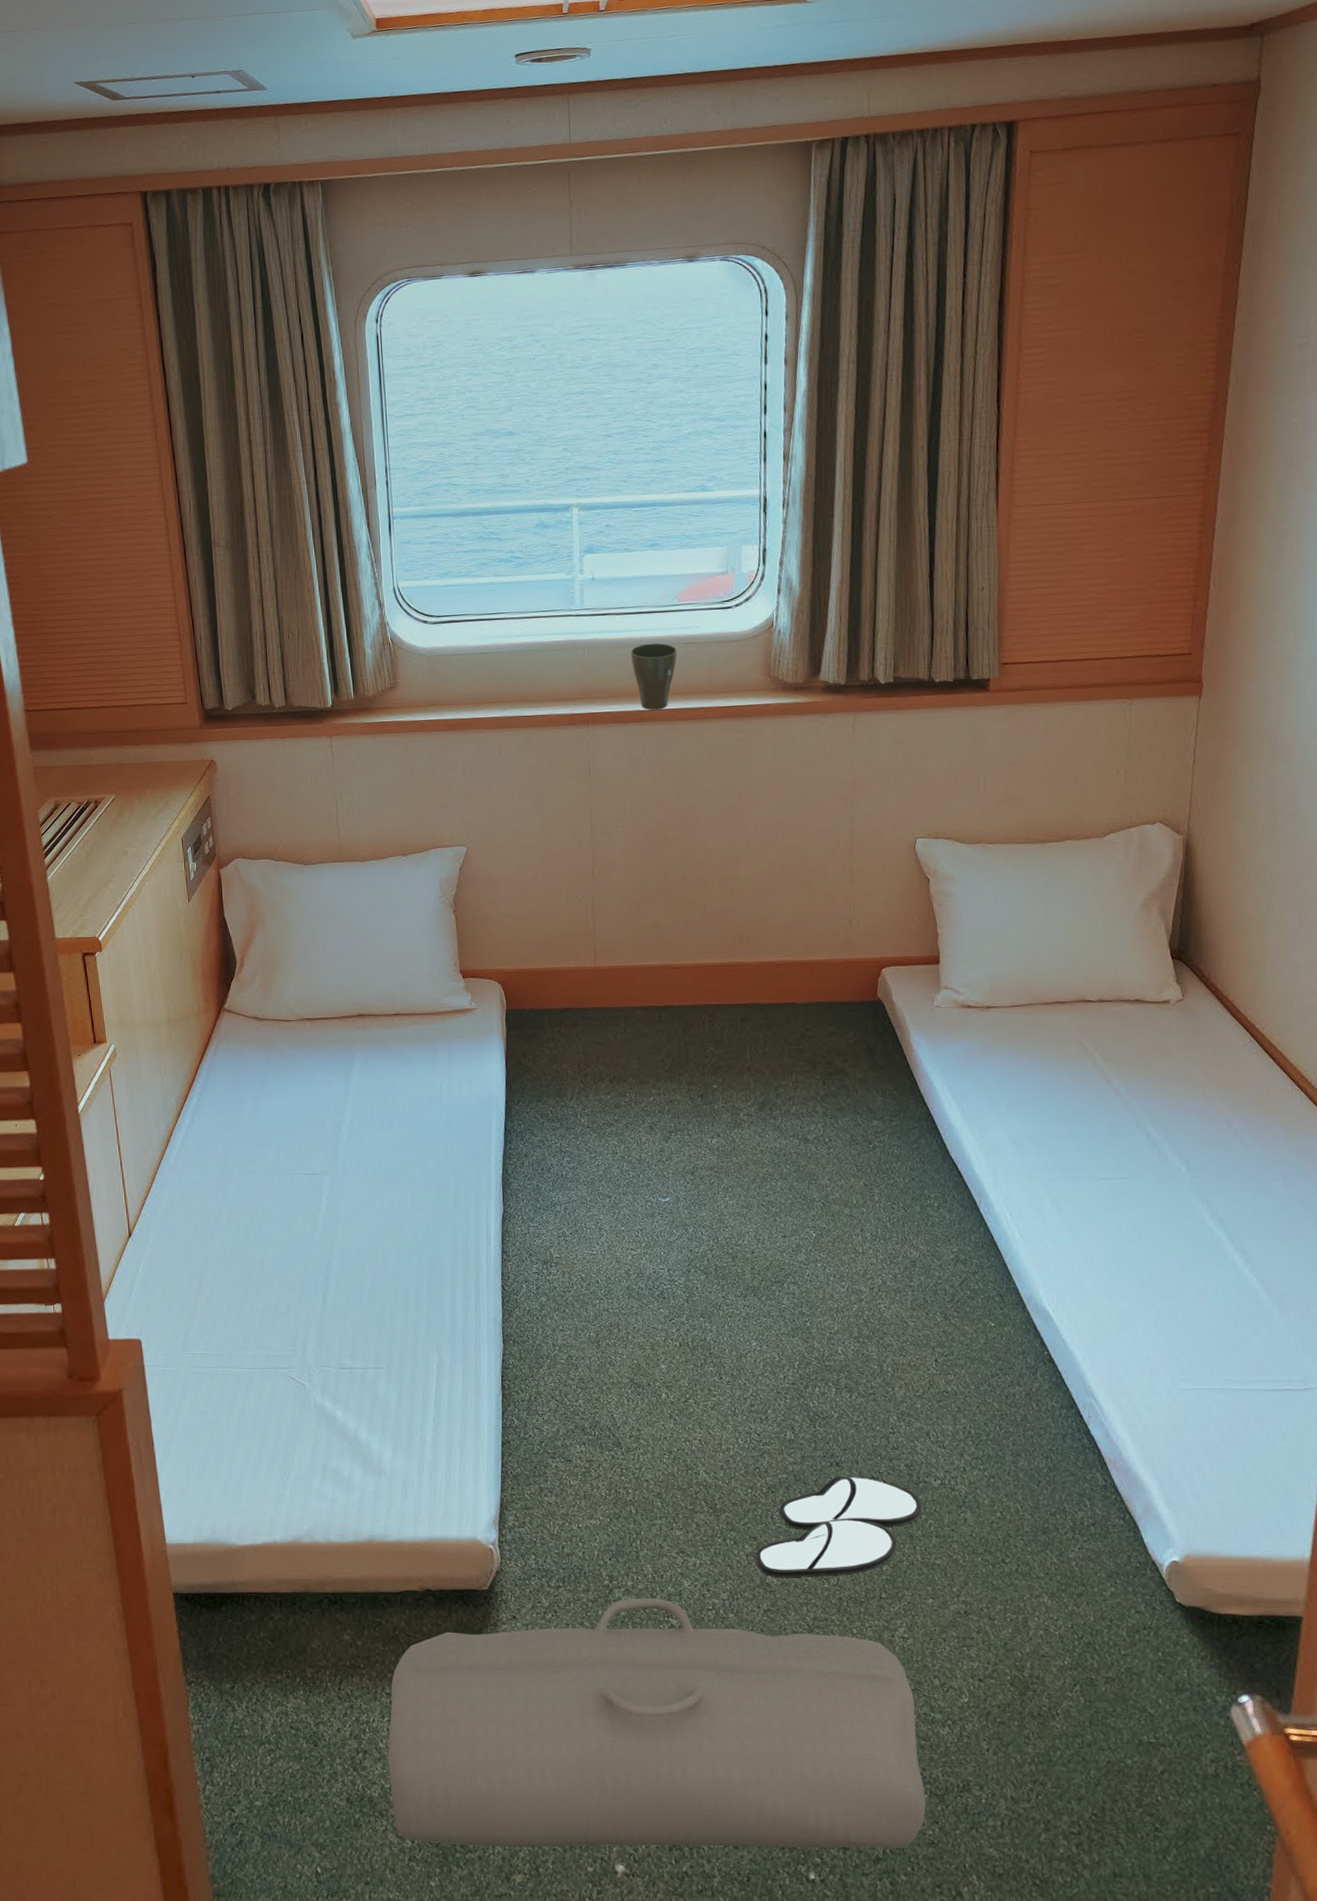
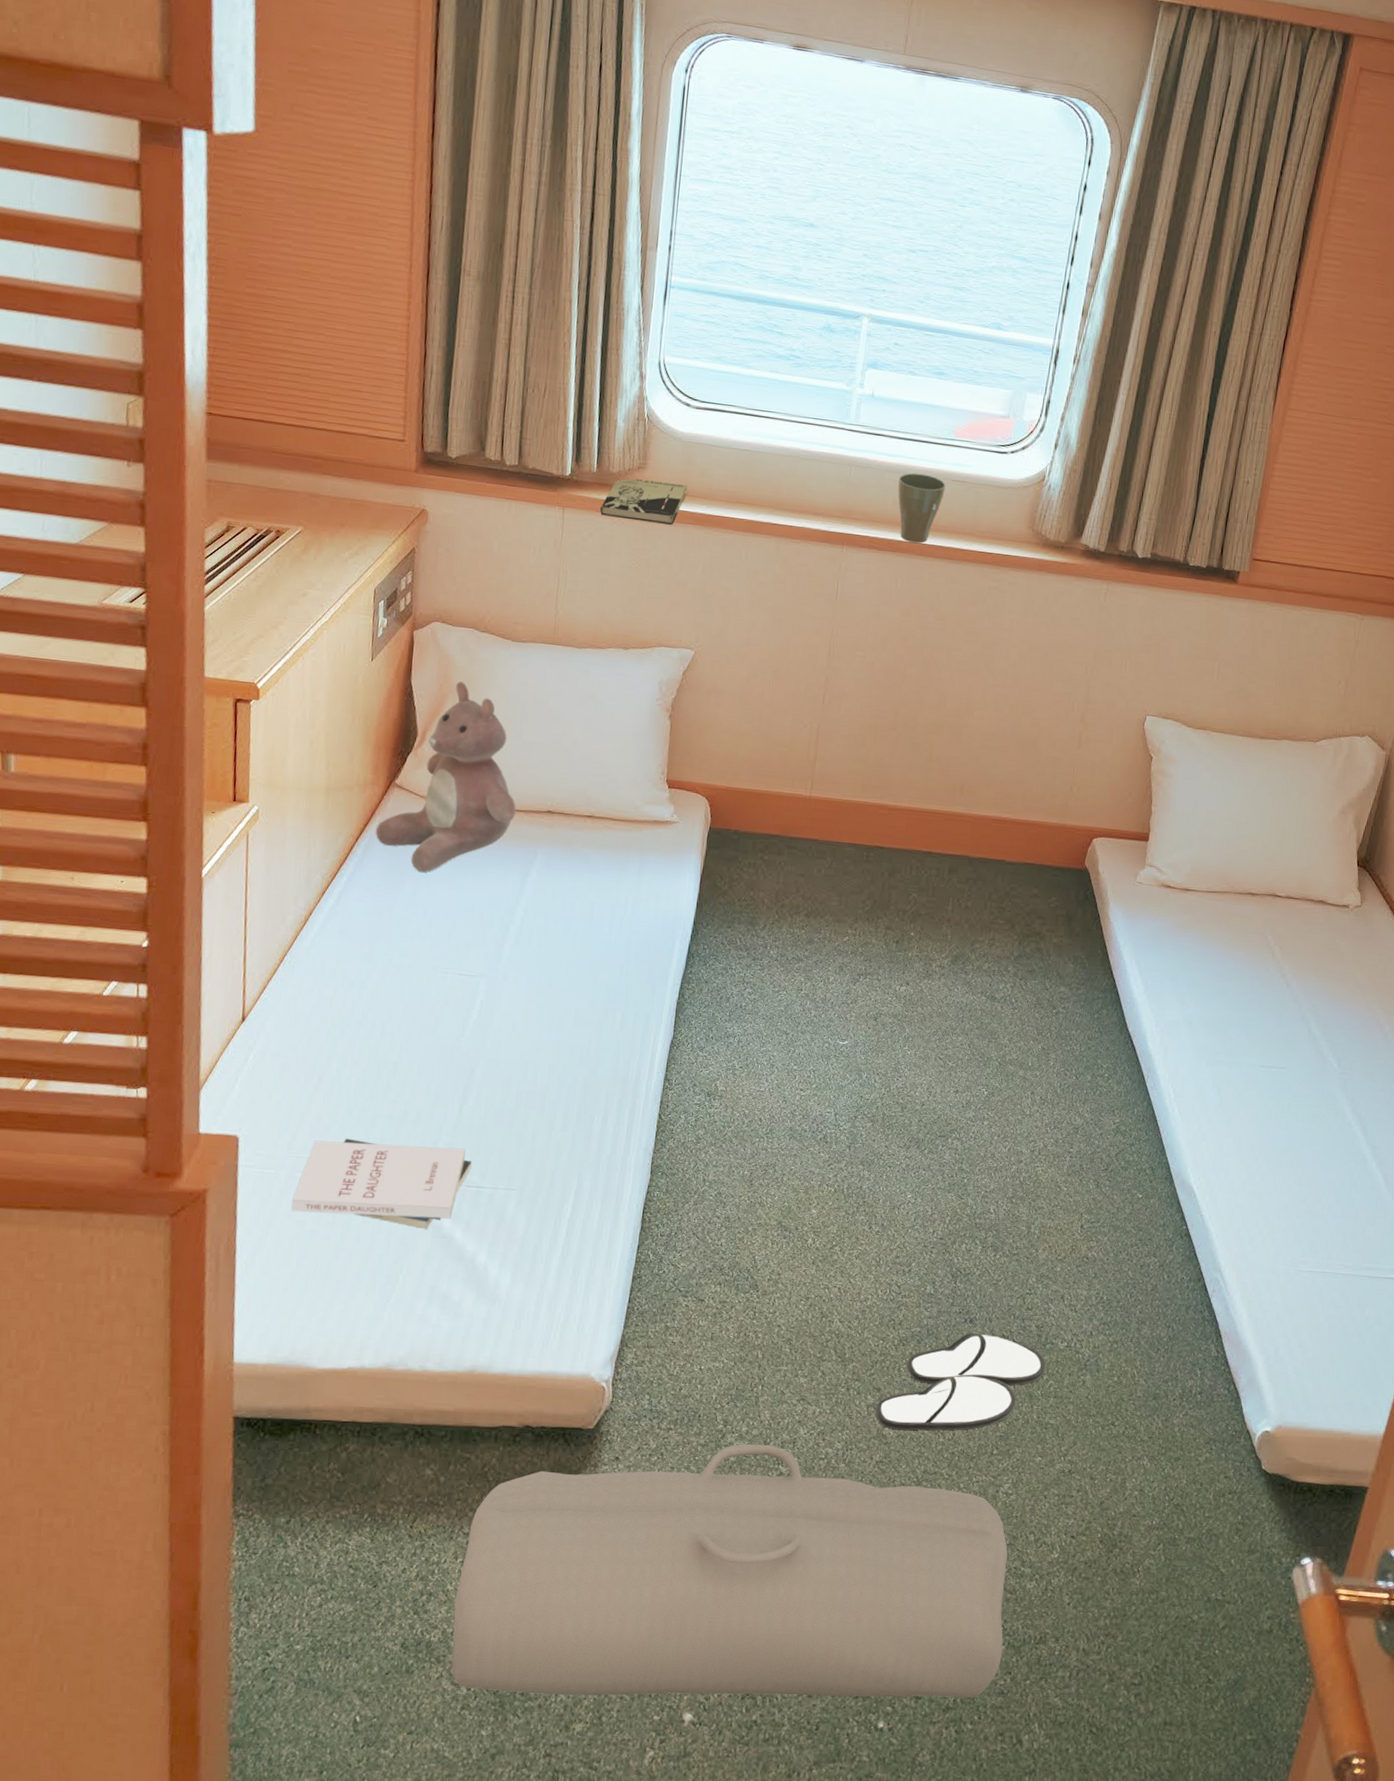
books: none [193,1333,342,1411] -> present [291,1138,473,1229]
stuffed animal: none [214,908,331,1085] -> present [375,681,516,872]
book: none [363,695,437,738] -> present [600,478,688,526]

